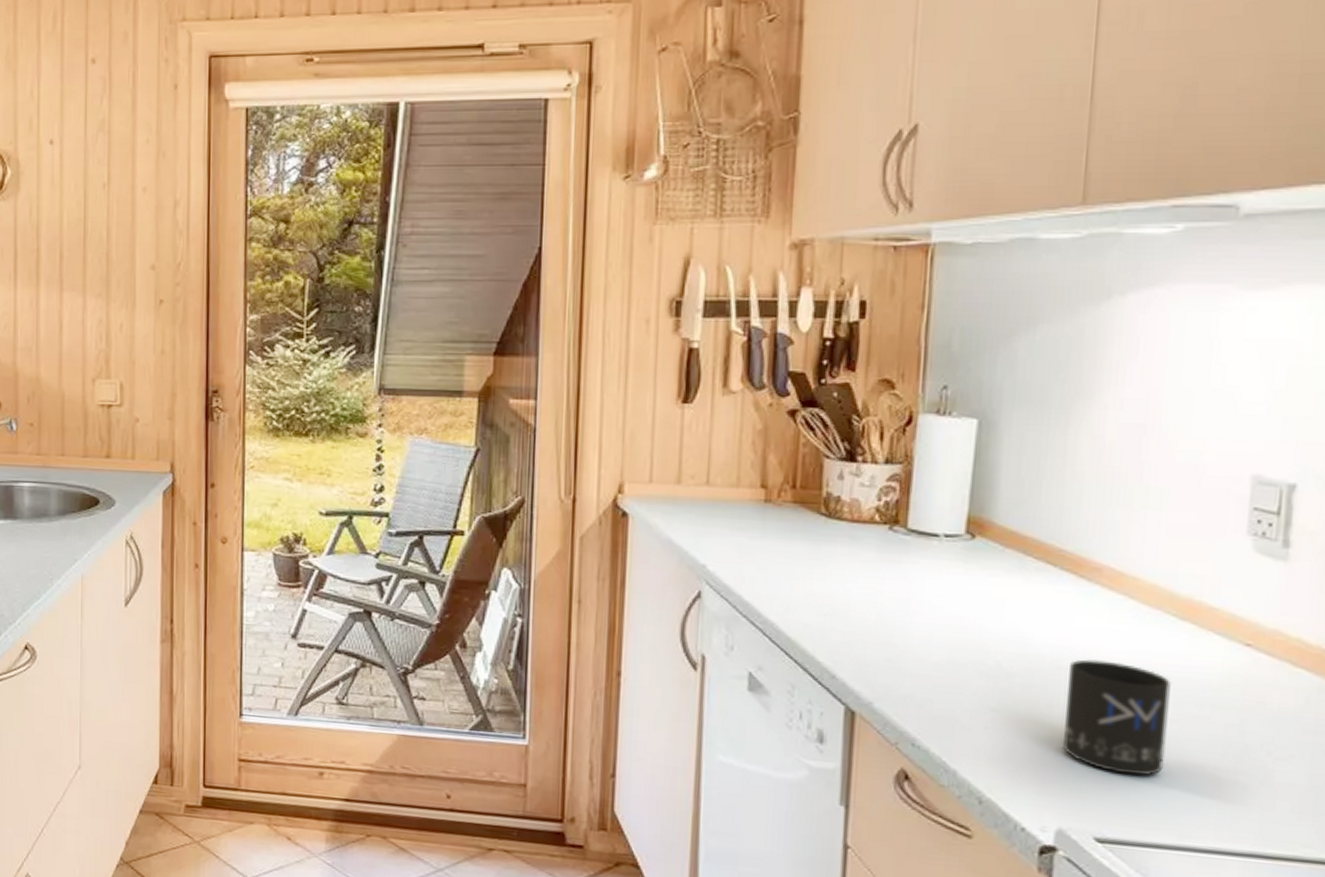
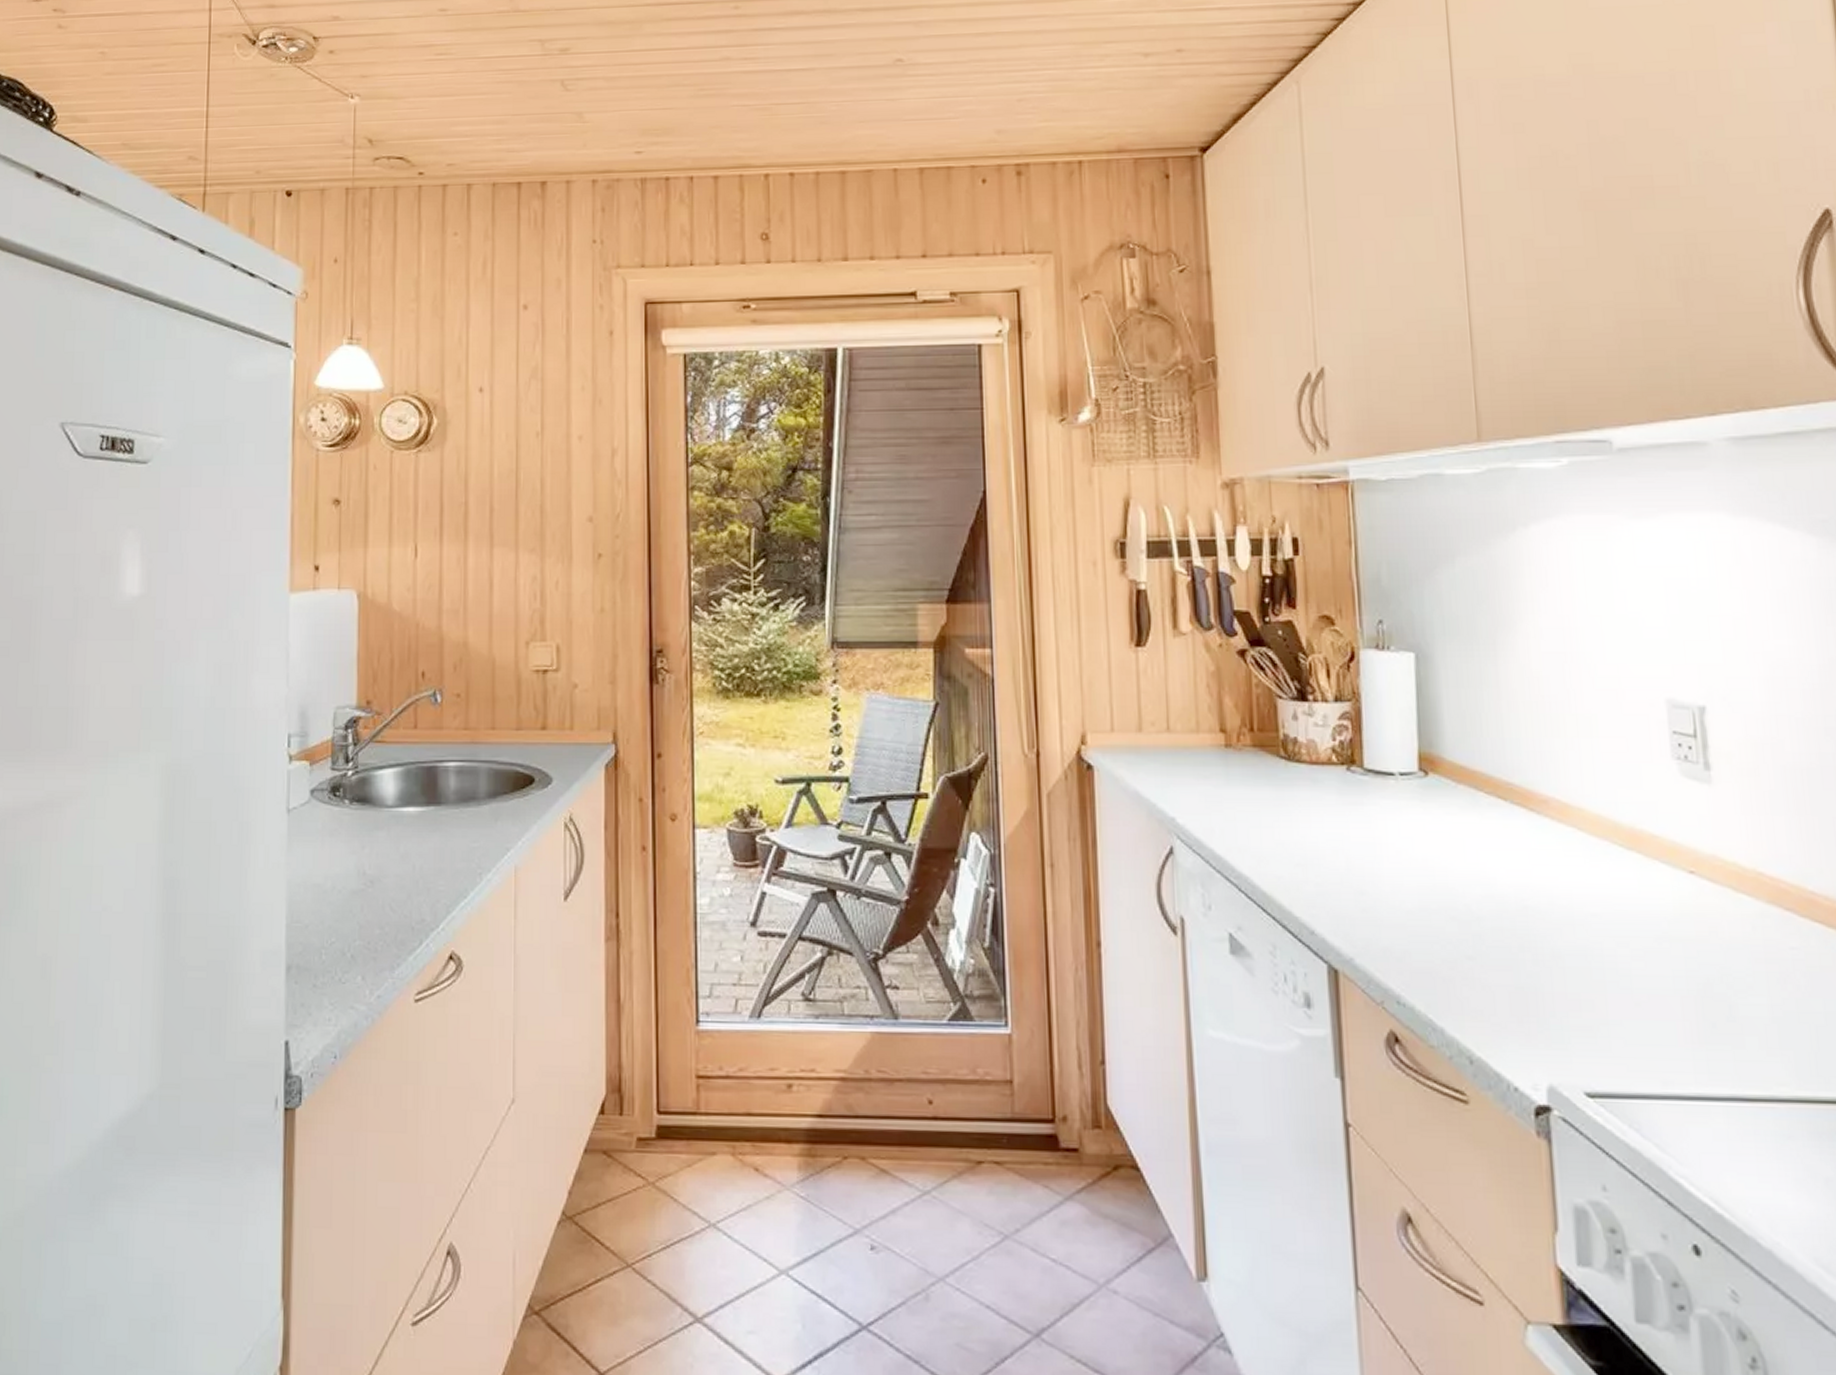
mug: present [1063,659,1171,776] -> none [1534,897,1637,1020]

